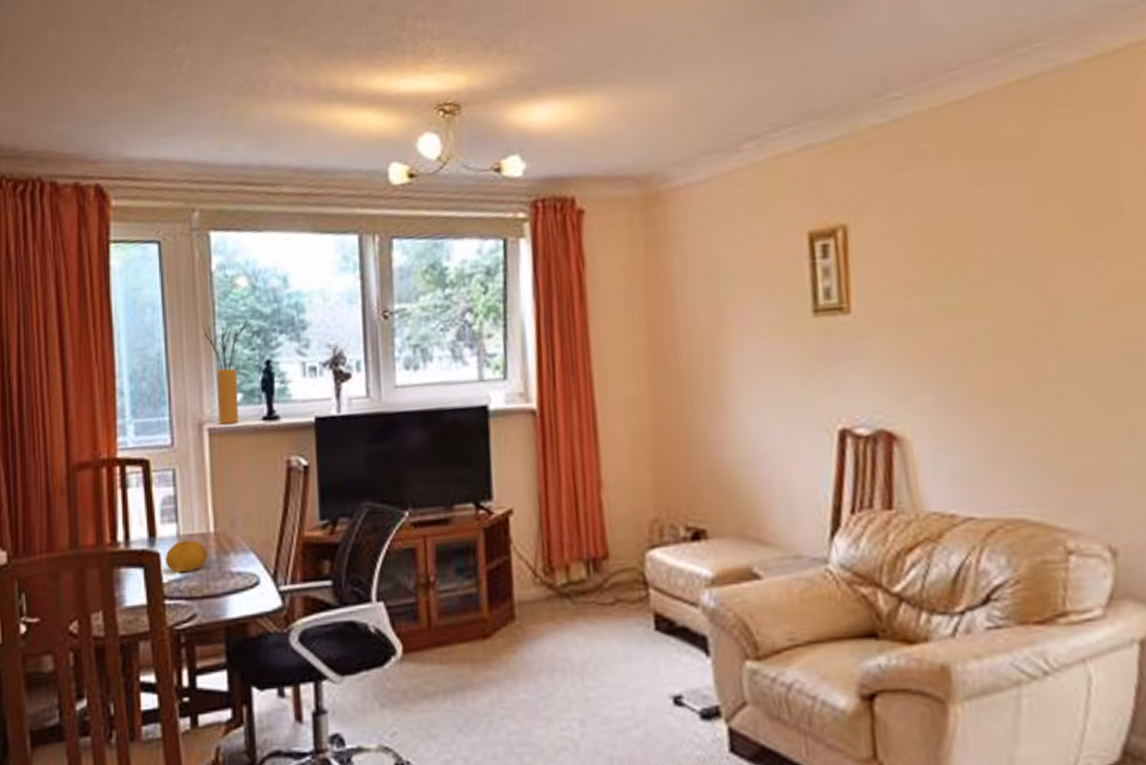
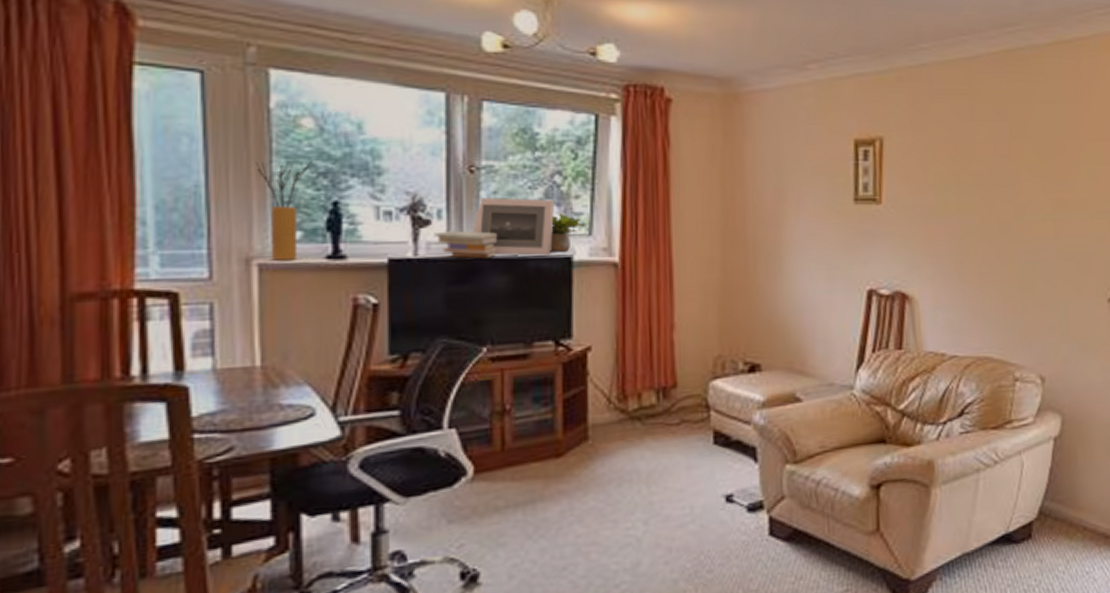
fruit: present [166,540,208,573] -> none [196,374,251,407]
books: none [354,382,413,414] -> present [434,230,497,259]
picture frame: none [389,341,468,408] -> present [473,197,555,256]
potted plant: none [464,356,498,403] -> present [550,213,584,254]

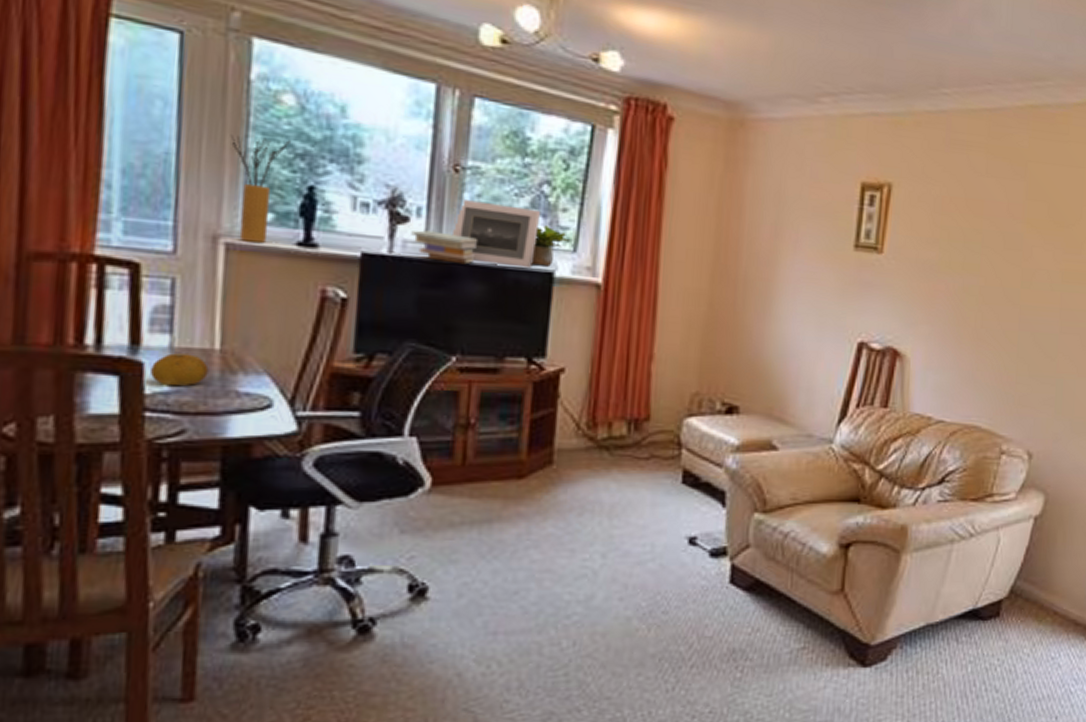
fruit: none [196,374,251,407] -> present [151,353,209,387]

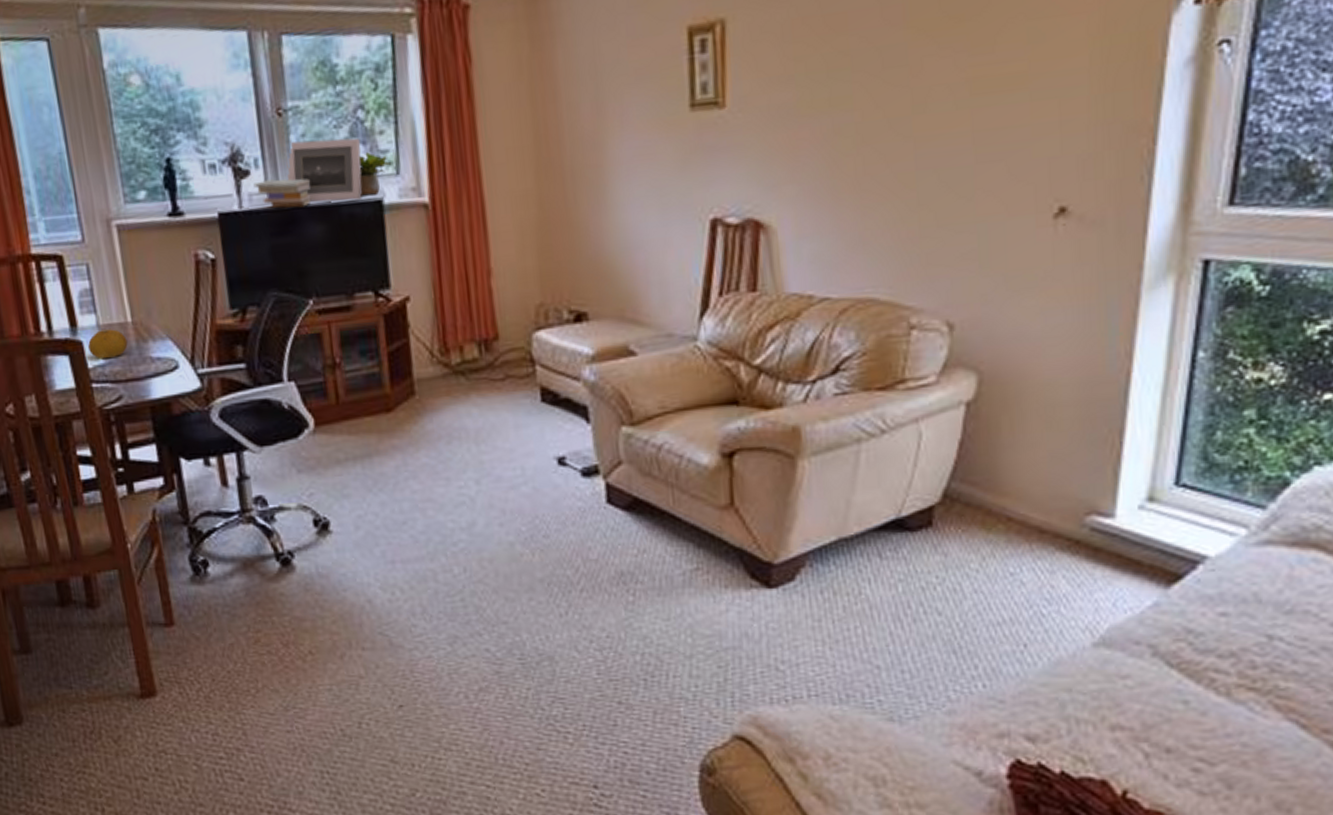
vase: present [230,134,291,243] -> none [100,118,146,221]

